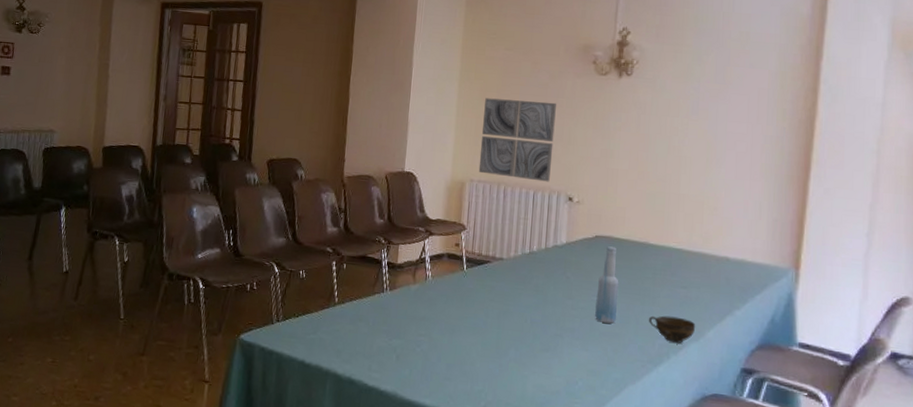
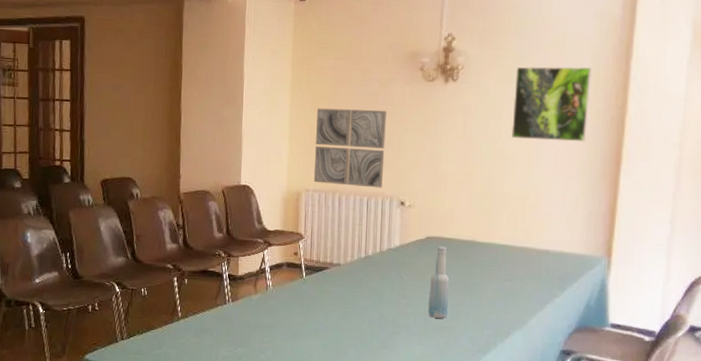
cup: present [648,315,696,343] -> none [477,307,520,332]
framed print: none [688,63,777,145] -> present [511,66,591,142]

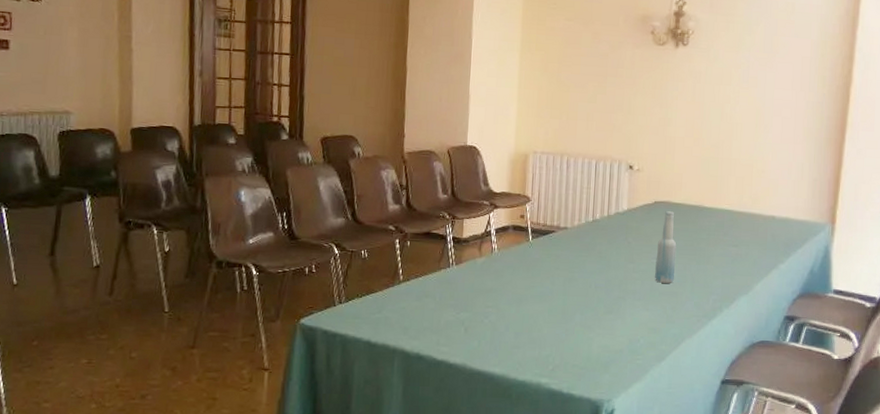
wall art: present [313,108,386,188] -> none [541,69,616,152]
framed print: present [511,66,591,142] -> none [739,33,819,110]

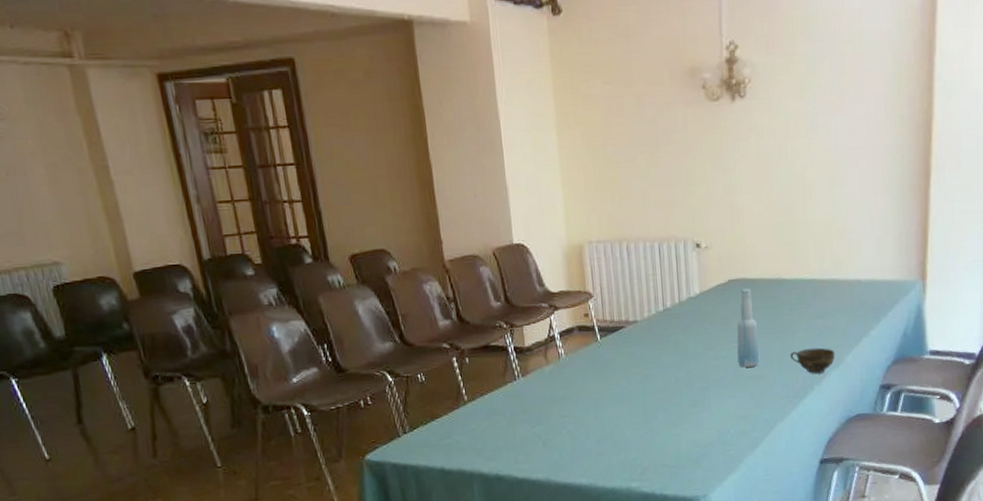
cup: none [703,273,746,297] -> present [789,347,835,374]

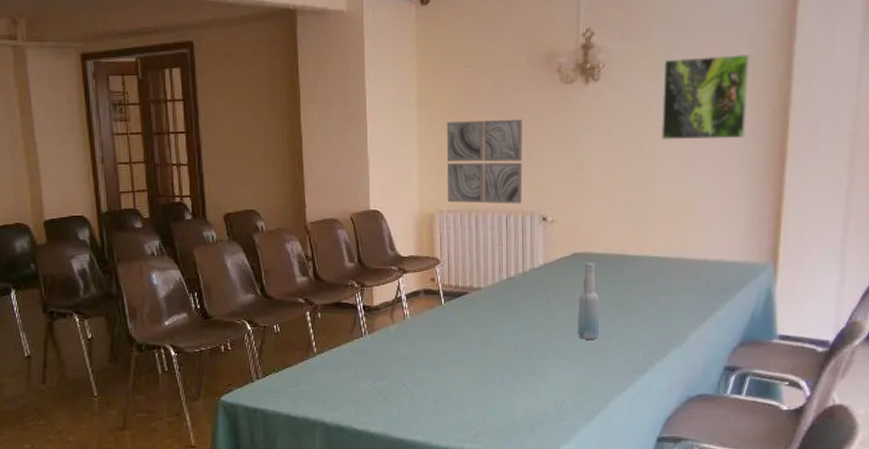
wall art: none [590,140,674,233] -> present [446,119,523,204]
cup: present [789,347,835,374] -> none [630,325,678,350]
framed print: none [809,67,893,159] -> present [661,54,749,140]

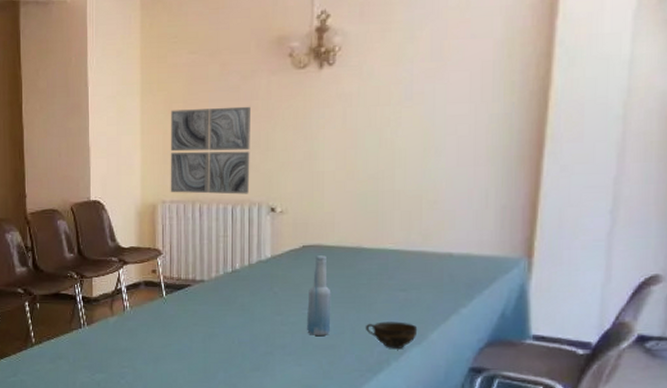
cup: none [630,325,678,350] -> present [365,322,418,348]
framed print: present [661,54,749,140] -> none [402,33,503,127]

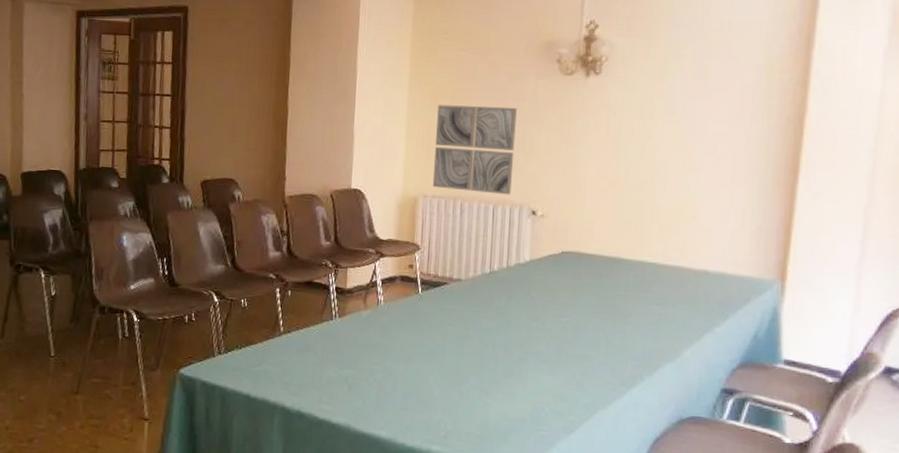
bottle: present [307,255,331,335] -> none [562,263,588,345]
cup: present [365,322,418,348] -> none [620,335,672,364]

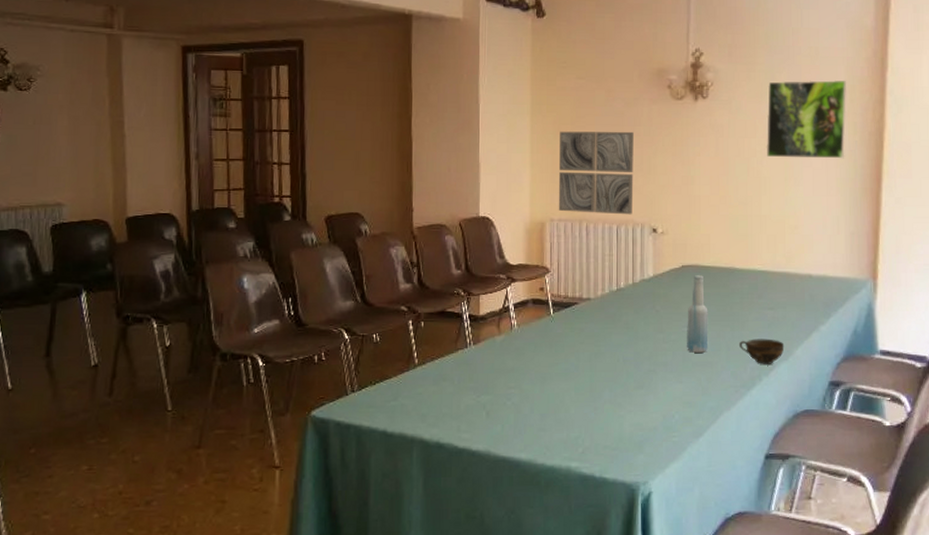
bottle: none [562,263,588,345] -> present [687,275,709,353]
cup: none [620,335,672,364] -> present [738,339,785,364]
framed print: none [664,57,763,146] -> present [766,79,847,159]

